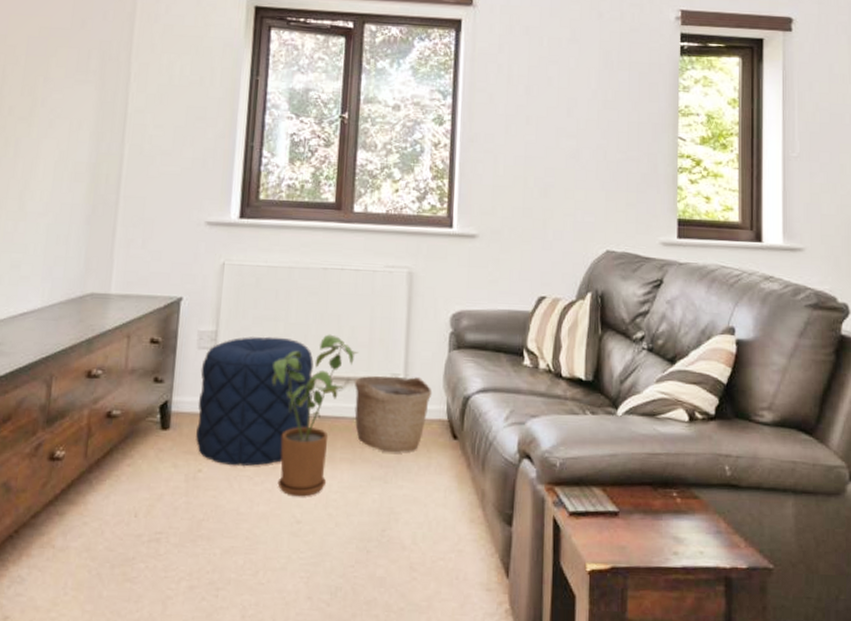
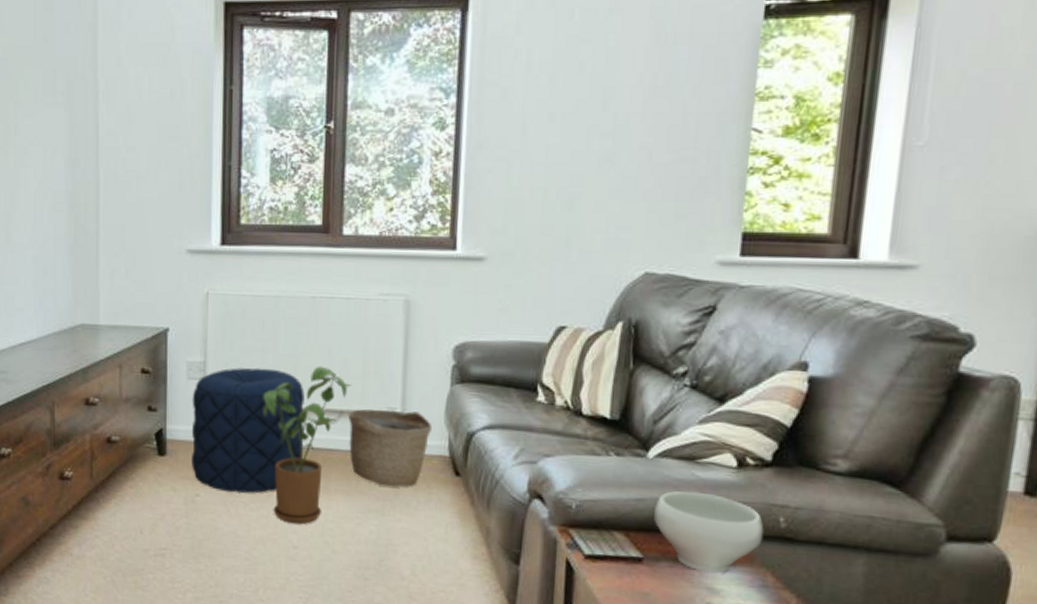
bowl: none [625,445,714,523] -> present [653,490,764,574]

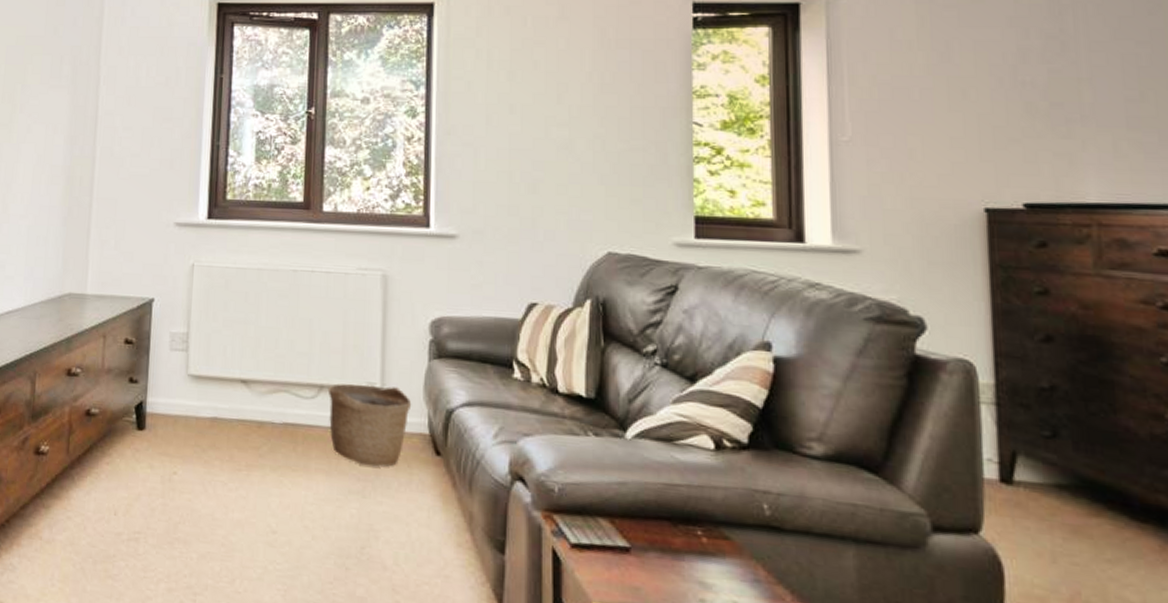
pouf: present [191,367,305,493] -> none [170,339,285,472]
house plant: present [263,366,352,524] -> none [244,339,332,506]
bowl: present [653,490,764,574] -> none [636,473,749,566]

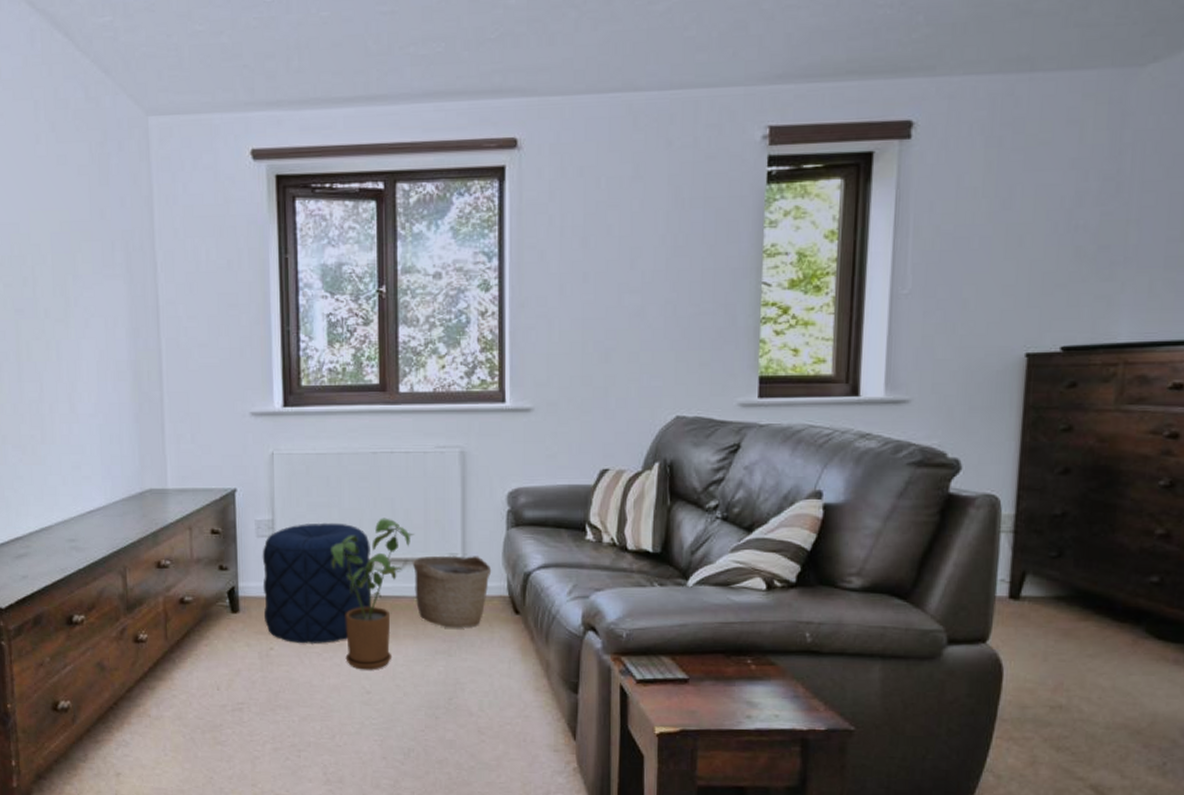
pouf: none [170,339,285,472] -> present [262,522,371,644]
house plant: none [244,339,332,506] -> present [331,518,414,670]

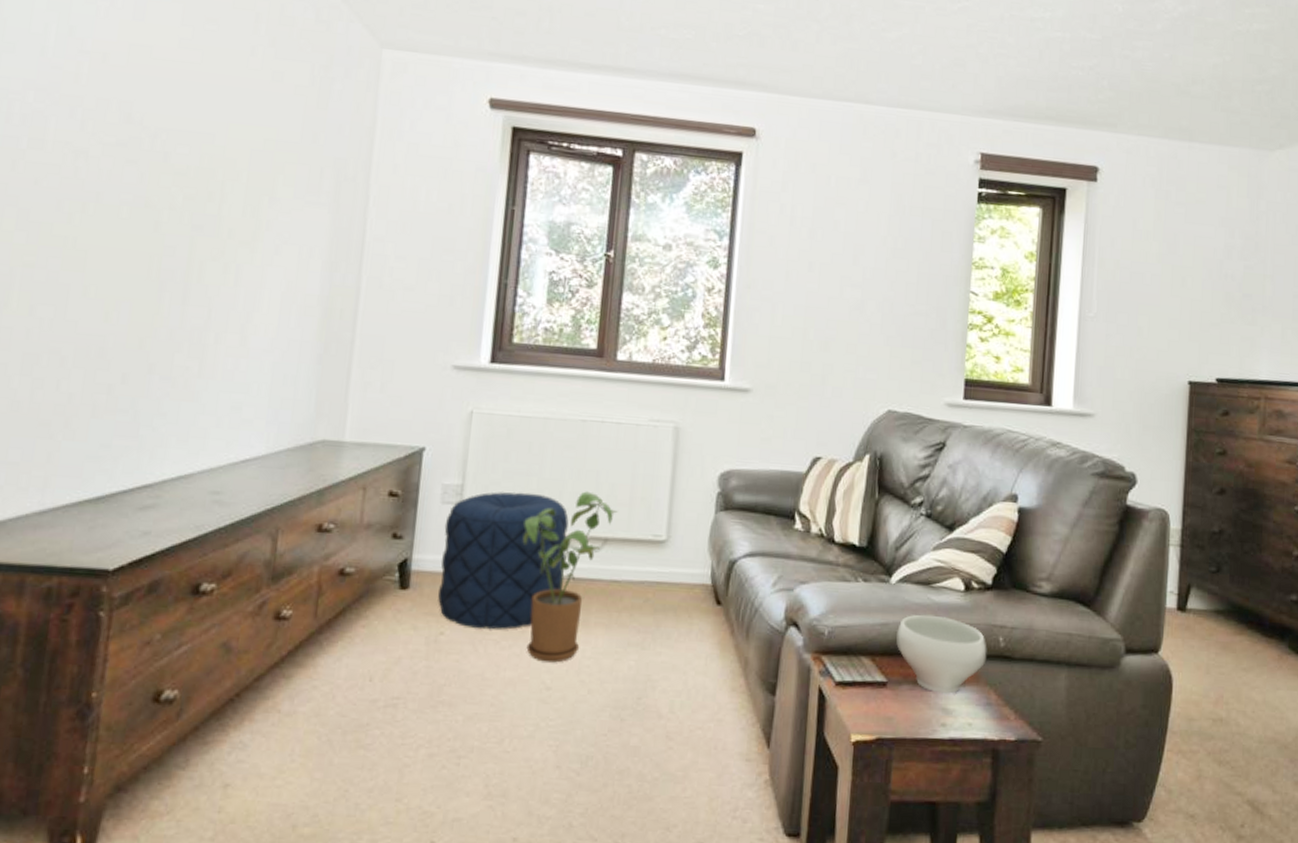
basket: present [412,555,492,629] -> none [612,536,696,618]
bowl: none [695,614,793,688] -> present [896,614,987,694]

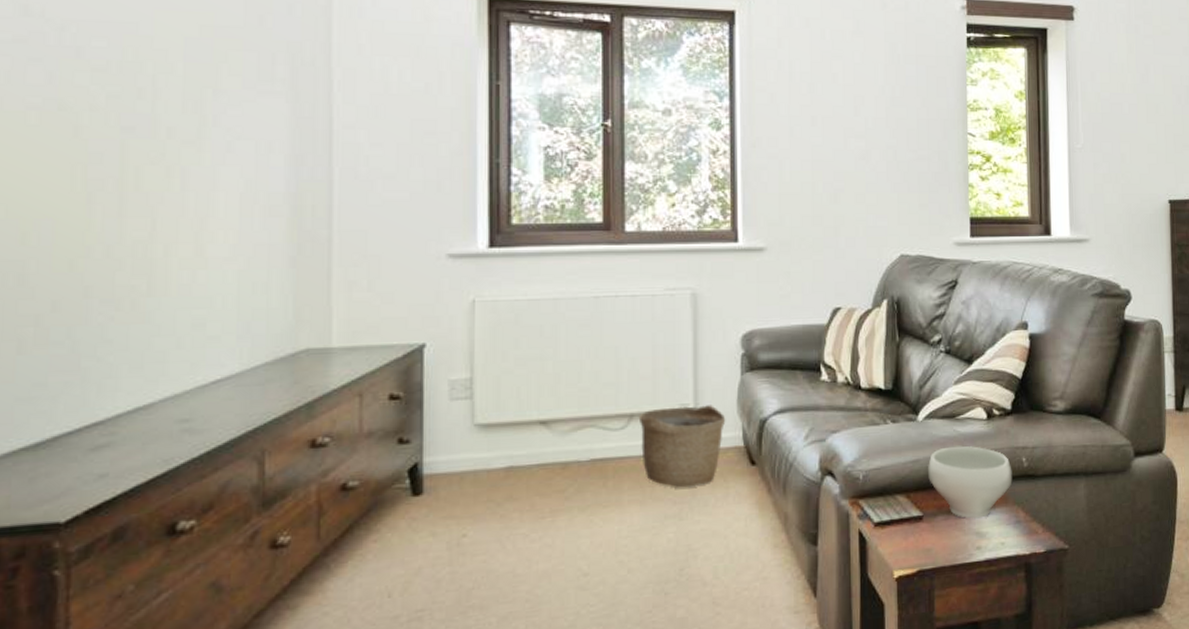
pouf: present [438,492,569,630] -> none [455,377,590,525]
house plant: present [523,491,618,662] -> none [543,369,641,548]
basket: none [612,536,696,618] -> present [638,405,726,488]

